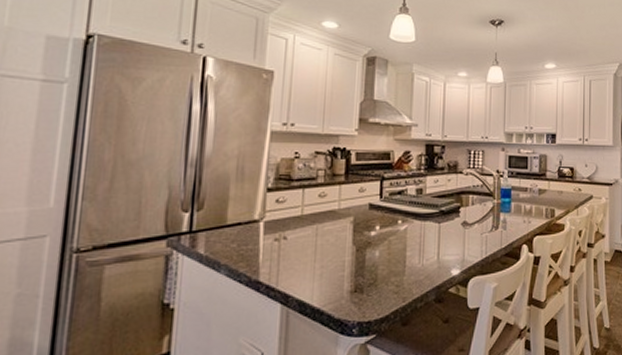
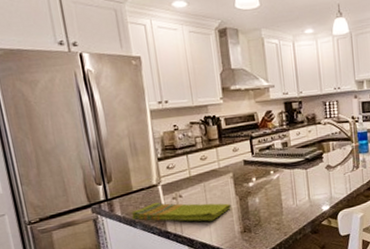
dish towel: none [217,242,346,274] -> present [131,202,232,222]

